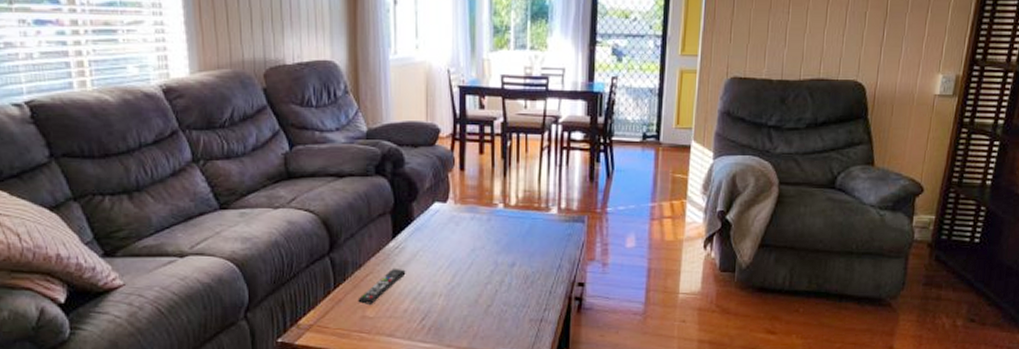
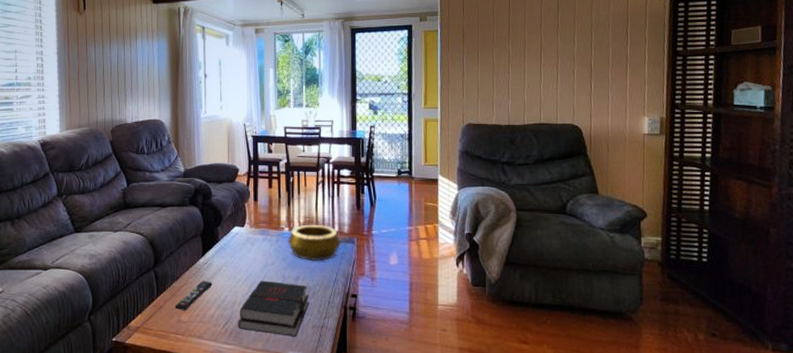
hardback book: none [438,267,527,332] -> present [238,280,310,337]
decorative bowl: none [502,199,569,245] -> present [288,224,341,262]

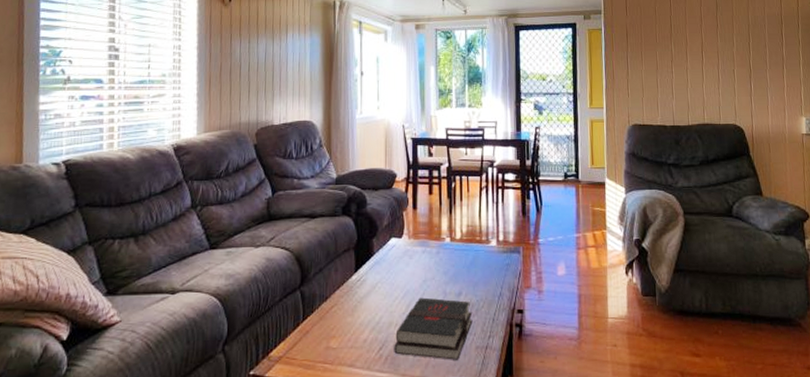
remote control: present [175,281,212,310] -> none [323,300,366,335]
decorative bowl: present [288,224,341,262] -> none [449,233,506,275]

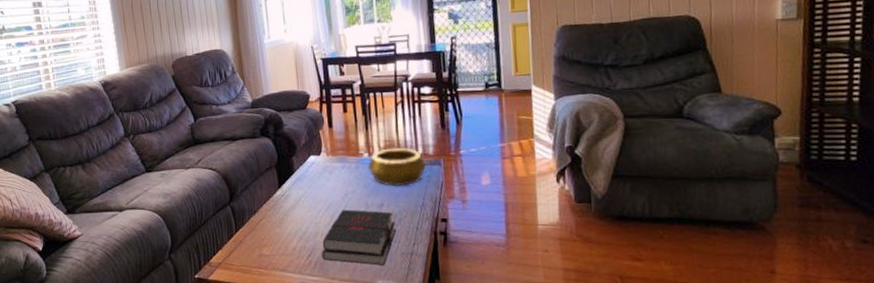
decorative bowl: none [449,233,506,275] -> present [368,147,427,187]

